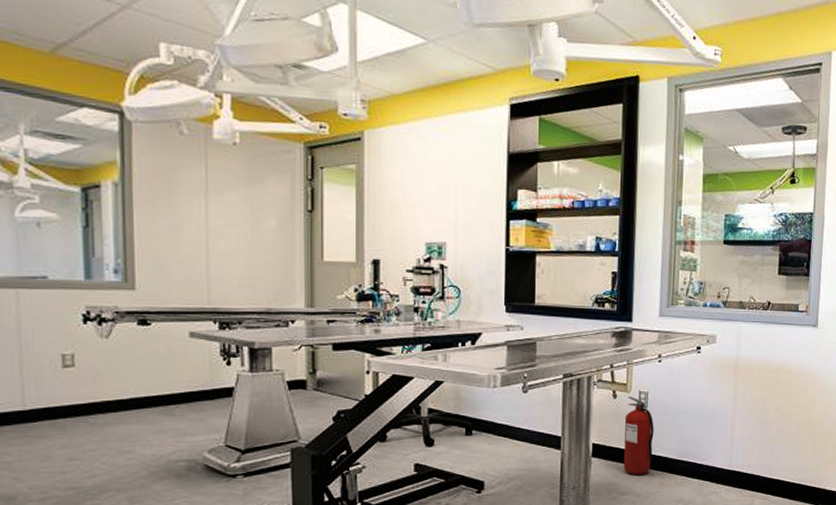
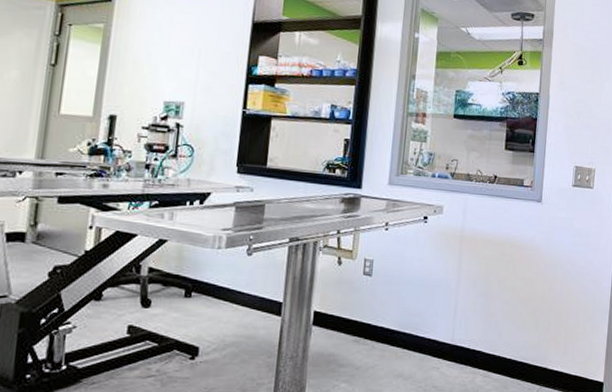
fire extinguisher: present [623,396,654,475] -> none [344,263,378,346]

